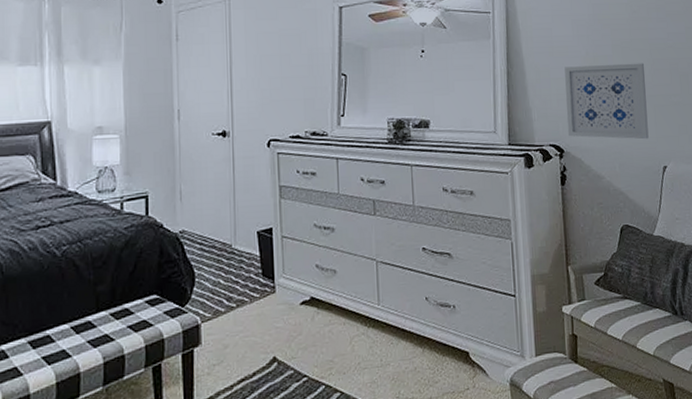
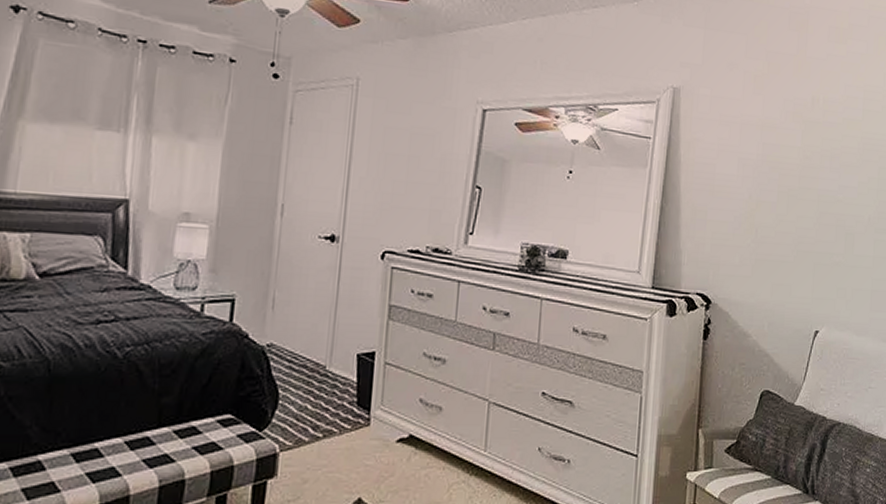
wall art: present [564,63,649,140] -> none [717,209,810,299]

